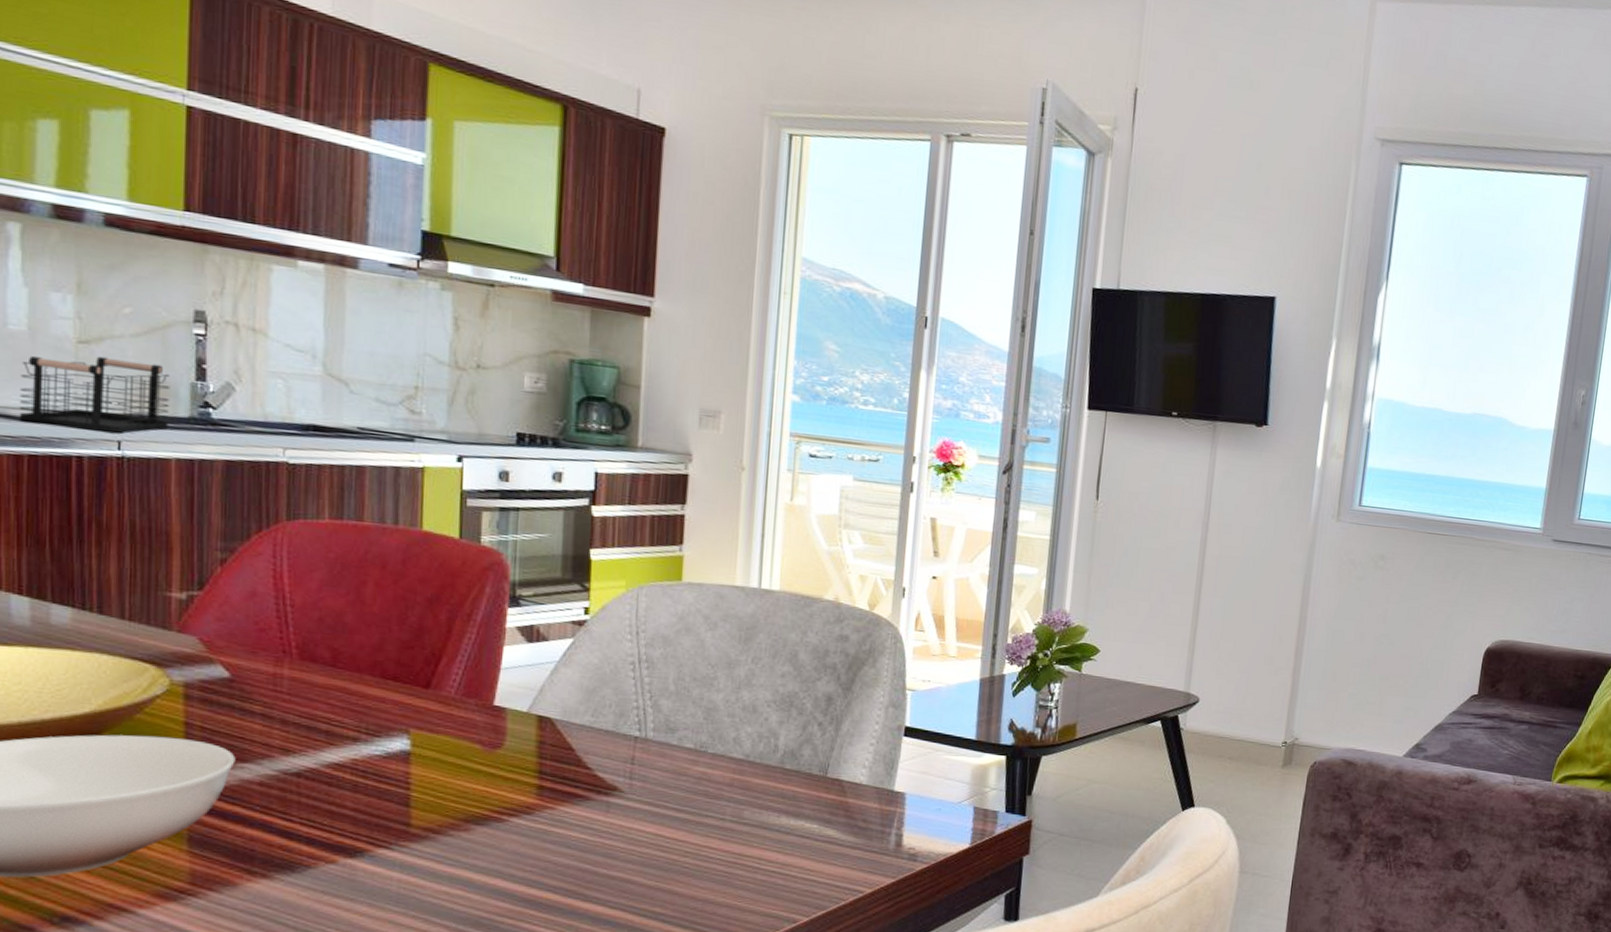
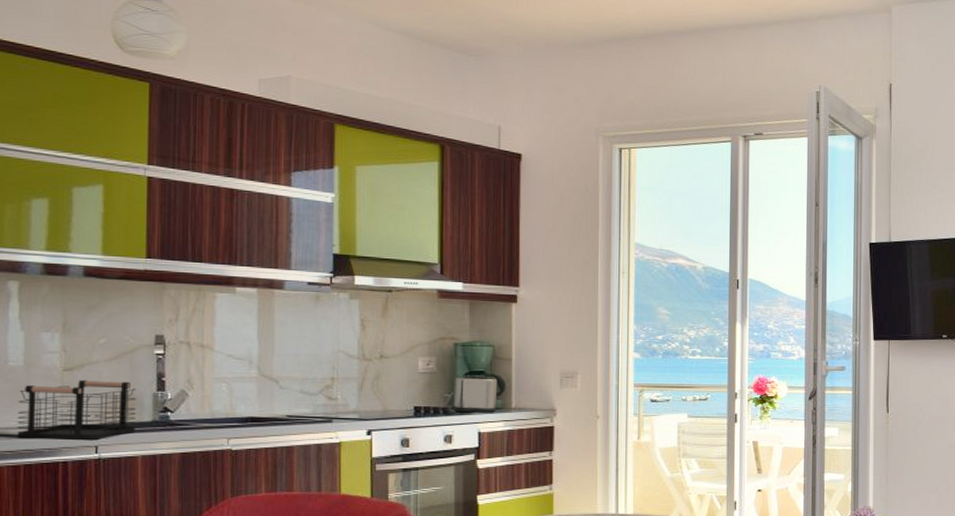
toaster: none [565,399,622,451] -> present [453,375,498,413]

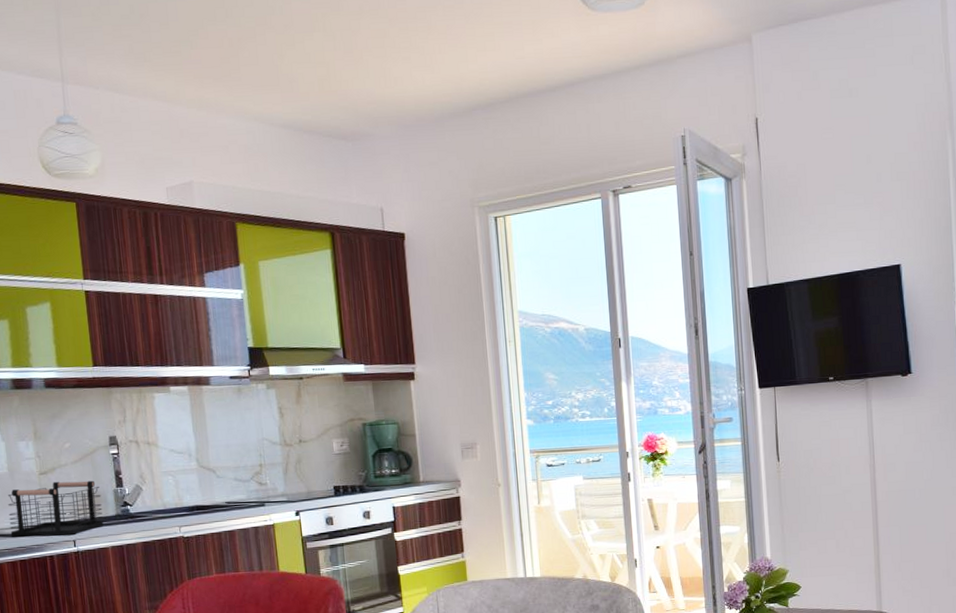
toaster: present [453,375,498,413] -> none [366,452,406,489]

